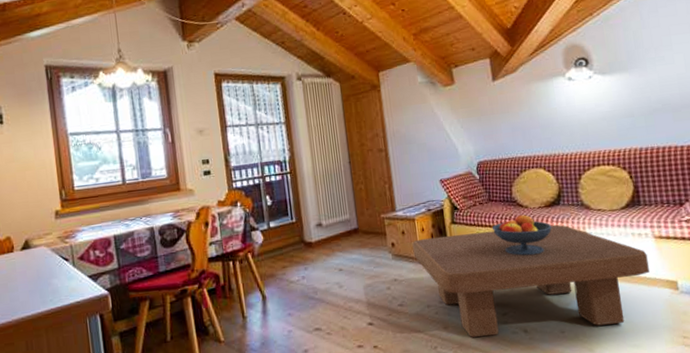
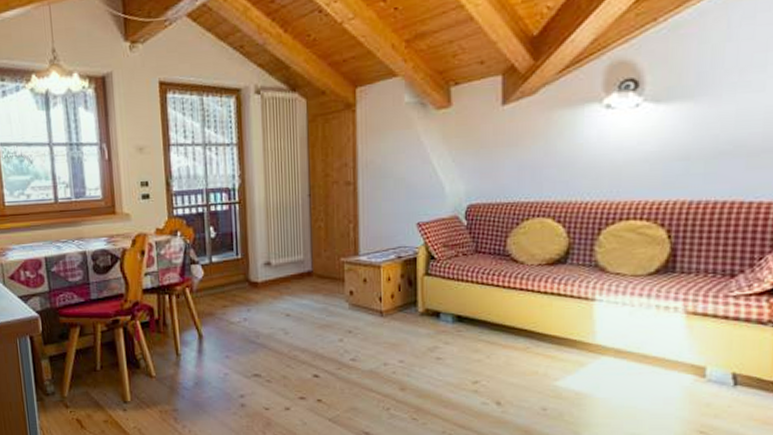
coffee table: present [412,224,650,338] -> none [374,286,672,408]
fruit bowl: present [491,215,552,256] -> none [474,272,551,320]

